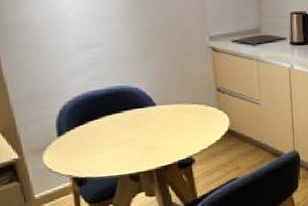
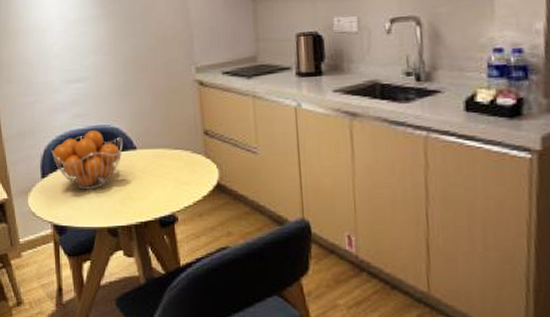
fruit basket: none [68,90,143,144] -> present [51,130,124,190]

